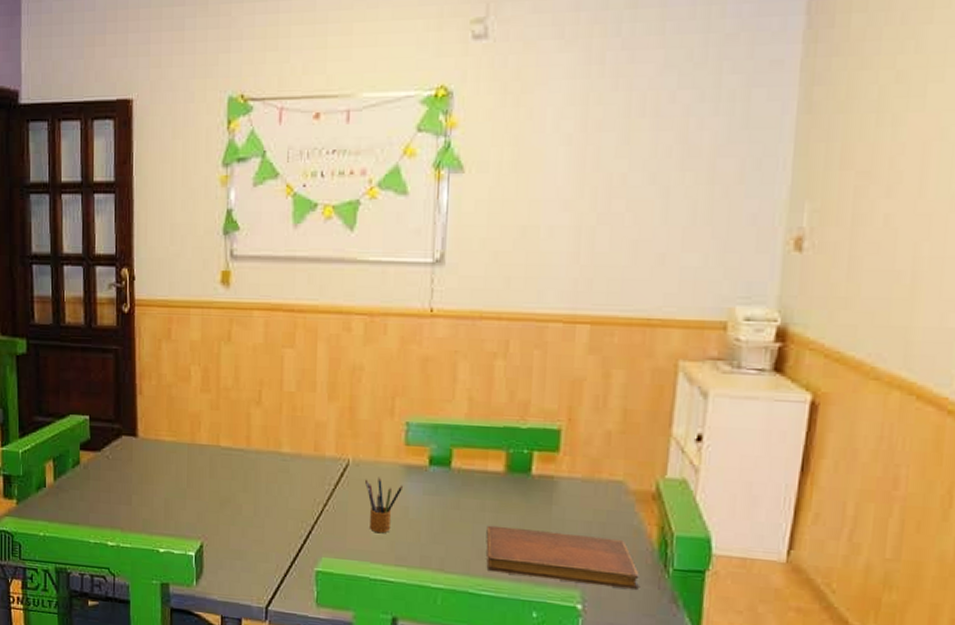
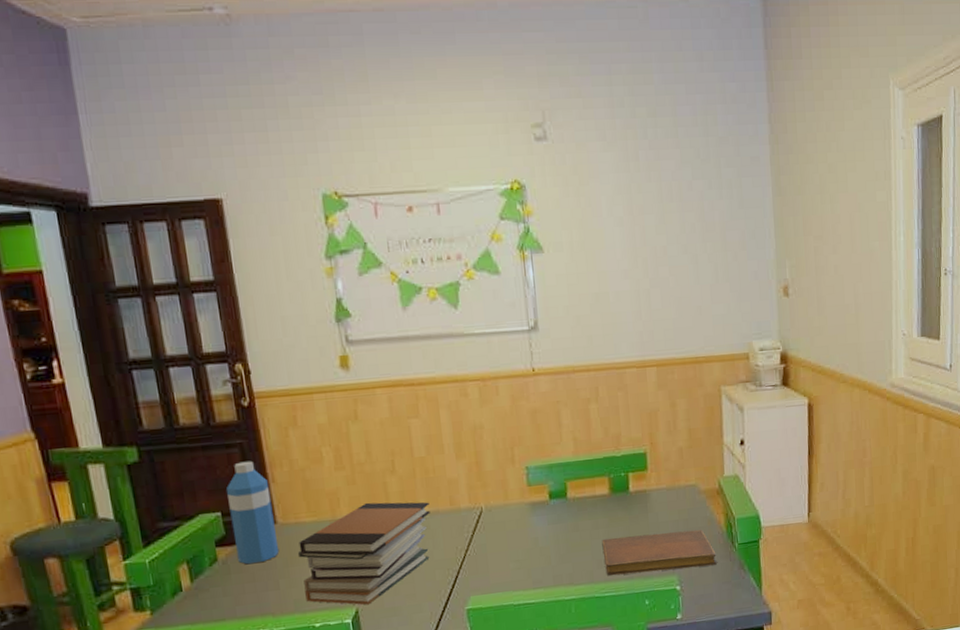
water bottle: none [97,368,137,474] -> present [226,461,280,565]
book stack: none [153,431,292,542] -> present [297,502,430,605]
pencil box: present [365,477,402,533] -> none [499,517,531,565]

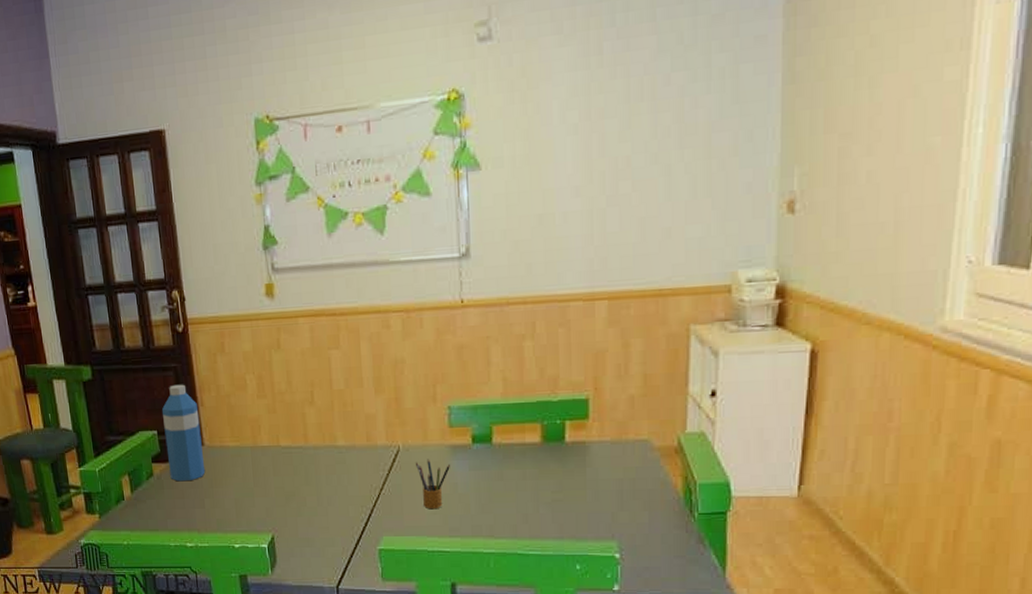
book stack: present [297,502,430,605] -> none [221,432,346,533]
pencil box: none [499,517,531,565] -> present [416,459,450,508]
notebook: present [602,529,717,576] -> none [529,491,669,536]

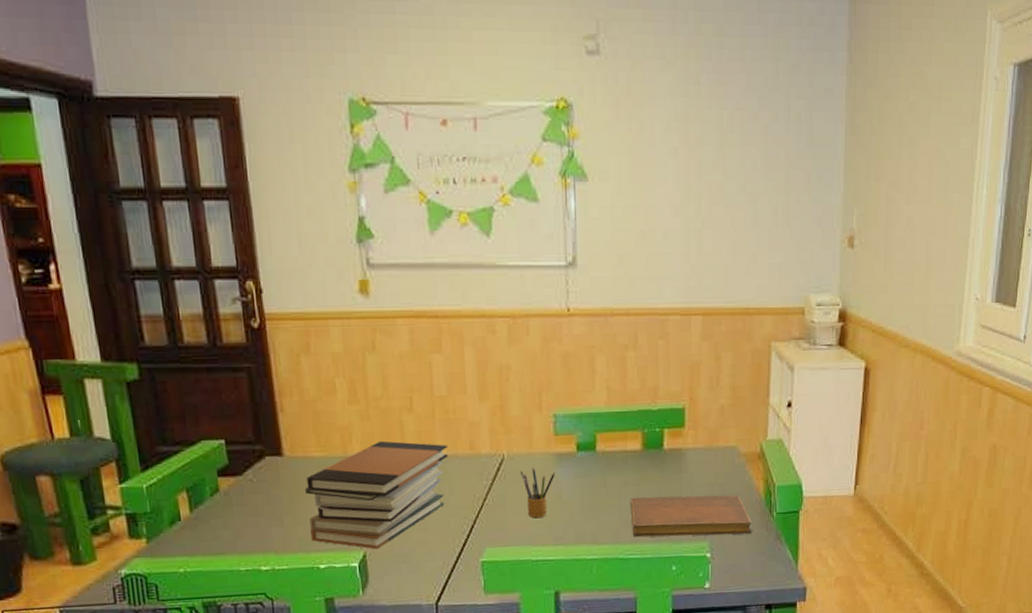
water bottle: present [162,384,206,482] -> none [232,387,285,498]
book stack: none [221,432,346,533] -> present [304,440,448,550]
notebook: none [529,491,669,536] -> present [630,494,752,538]

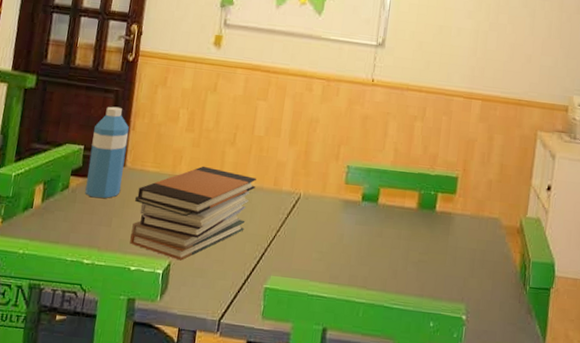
water bottle: none [232,387,285,498] -> present [85,106,129,199]
pencil box: present [521,467,555,517] -> none [311,209,340,255]
notebook: present [630,494,752,538] -> none [398,250,507,304]

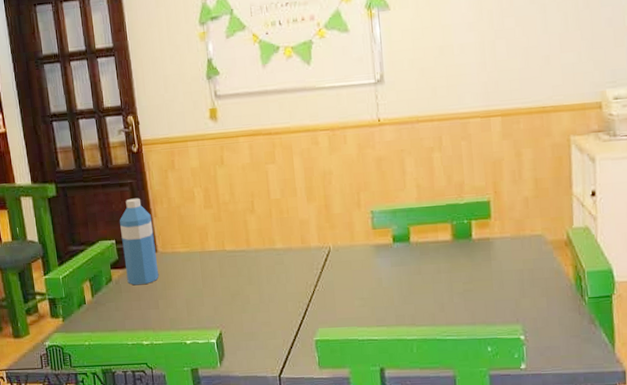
book stack: present [130,166,256,261] -> none [173,237,284,328]

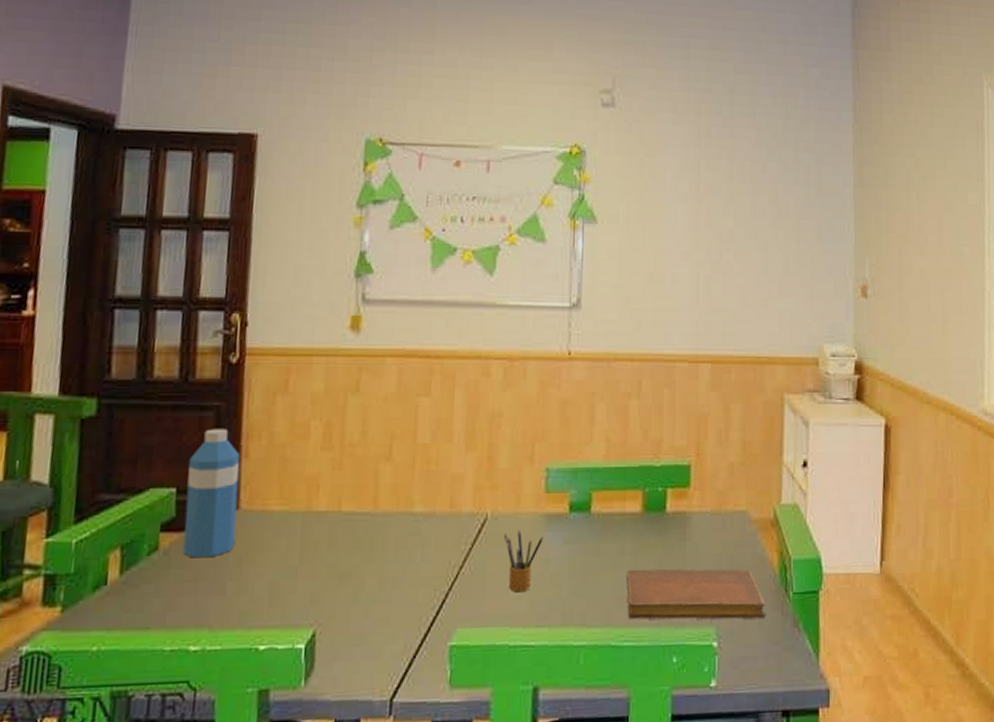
pencil box: none [345,257,375,302] -> present [504,530,543,591]
notebook: none [444,280,565,320] -> present [626,568,765,620]

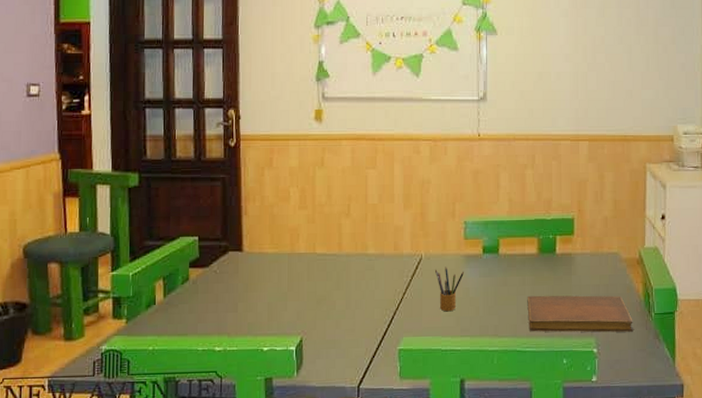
water bottle: present [183,428,240,558] -> none [205,194,242,286]

